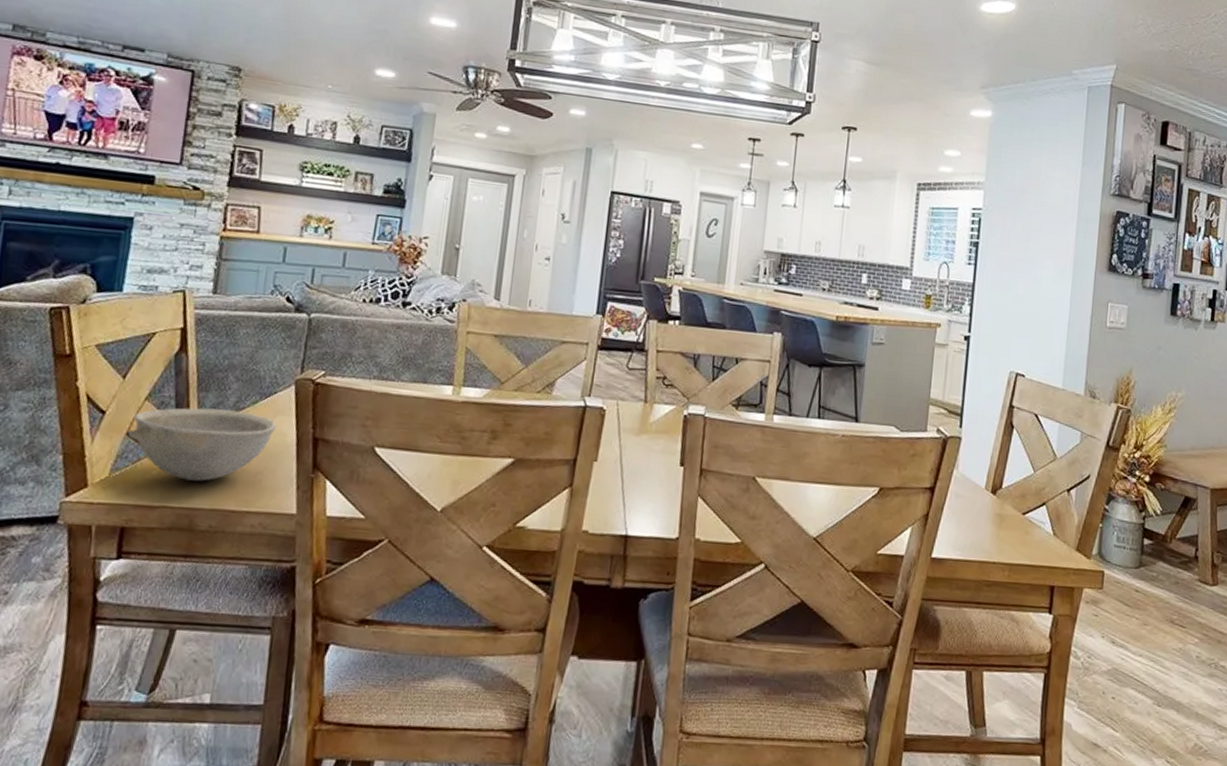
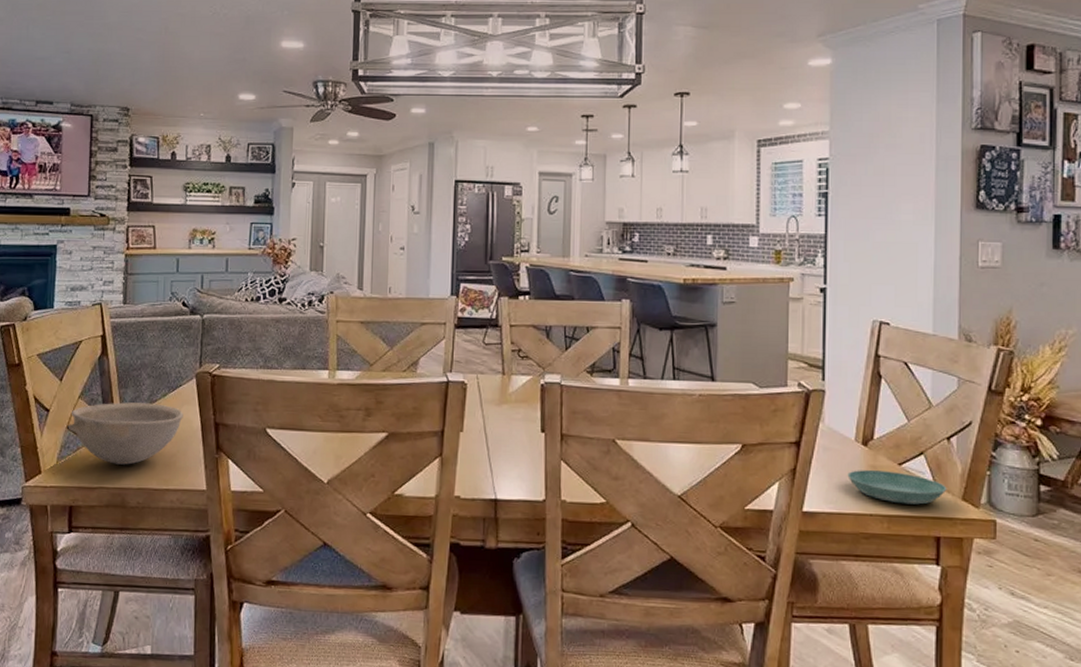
saucer: none [975,517,1064,554] -> present [847,469,947,505]

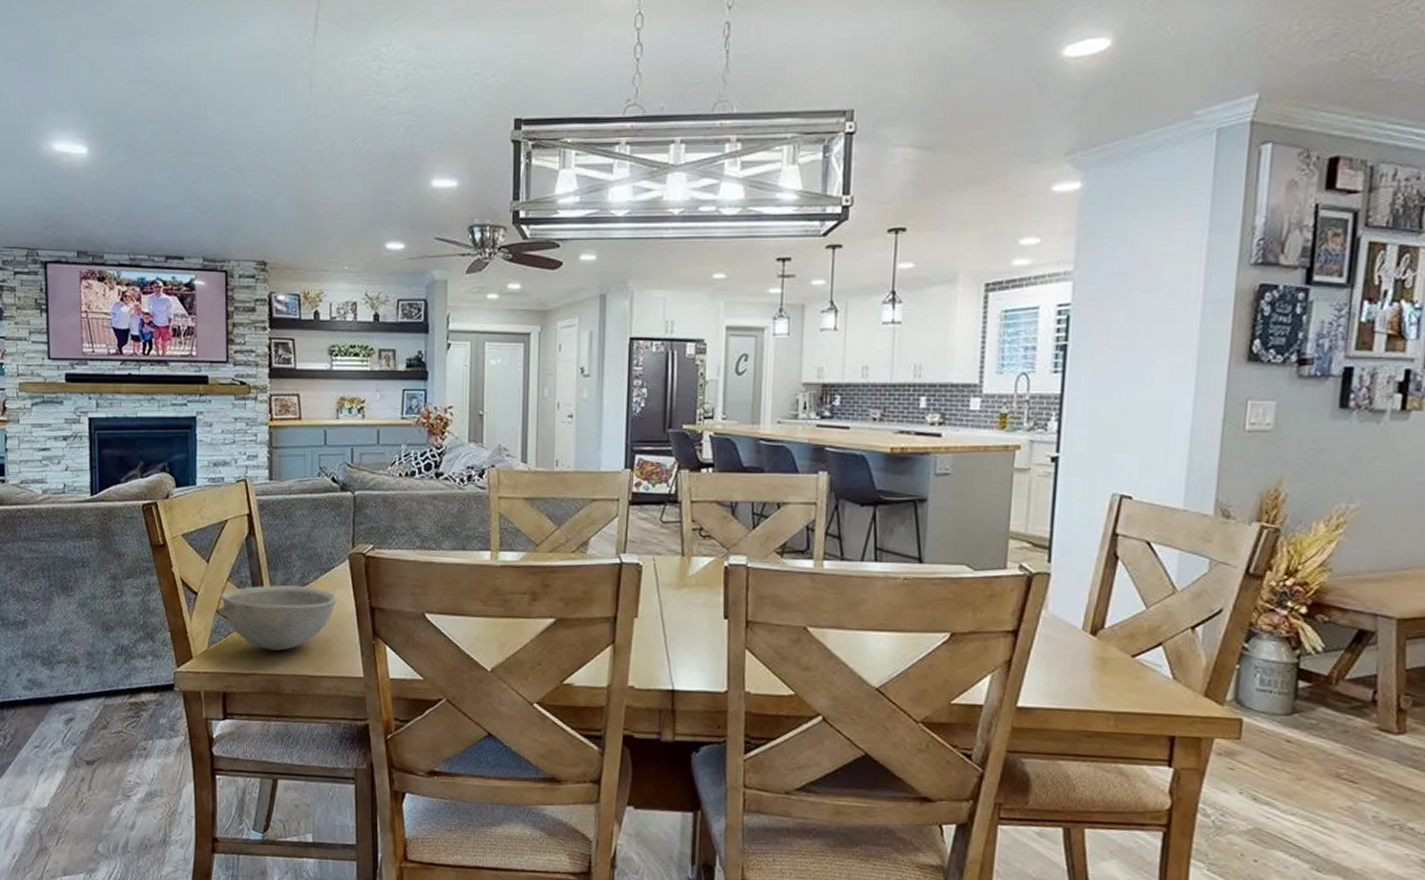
saucer: present [847,469,947,505] -> none [1071,661,1187,701]

